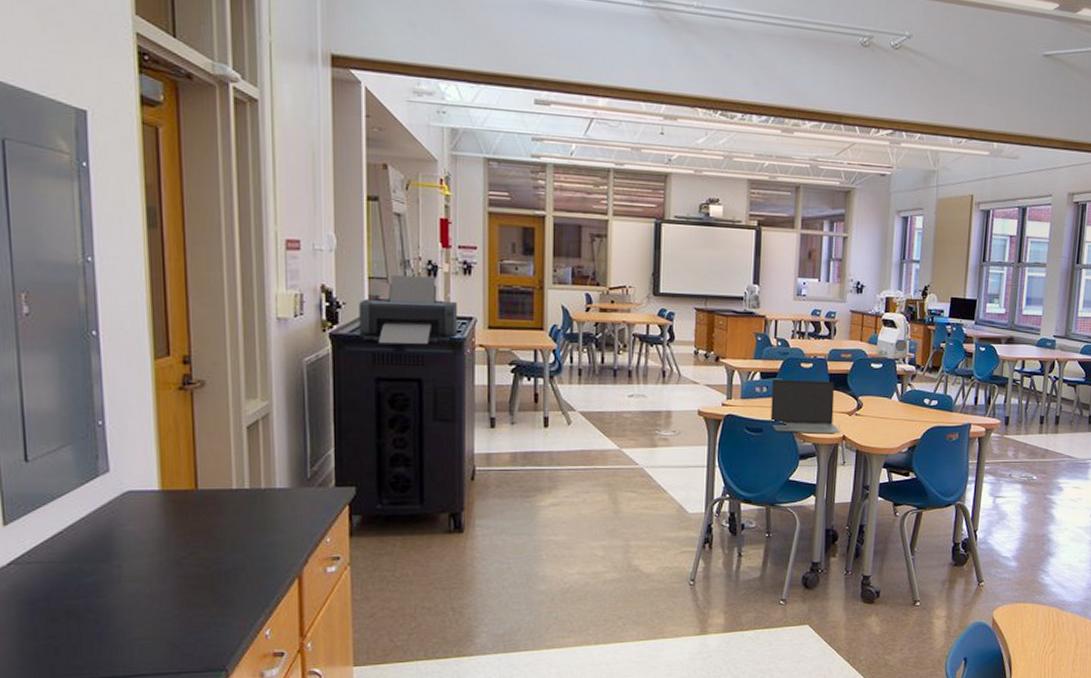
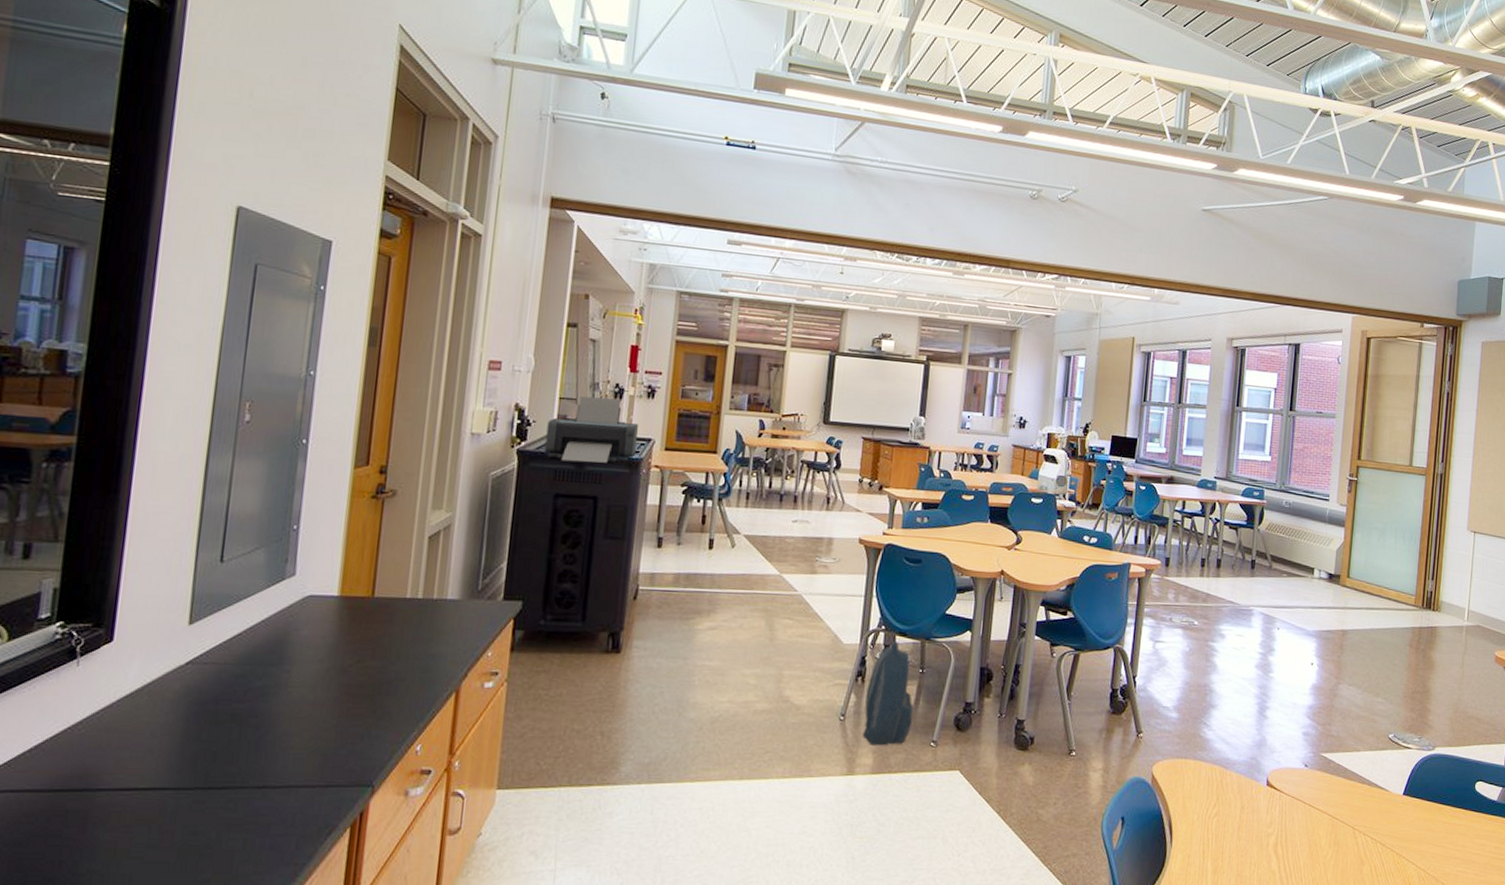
backpack: none [713,509,762,607] -> present [862,642,914,746]
laptop: present [770,379,840,434] -> none [929,510,999,569]

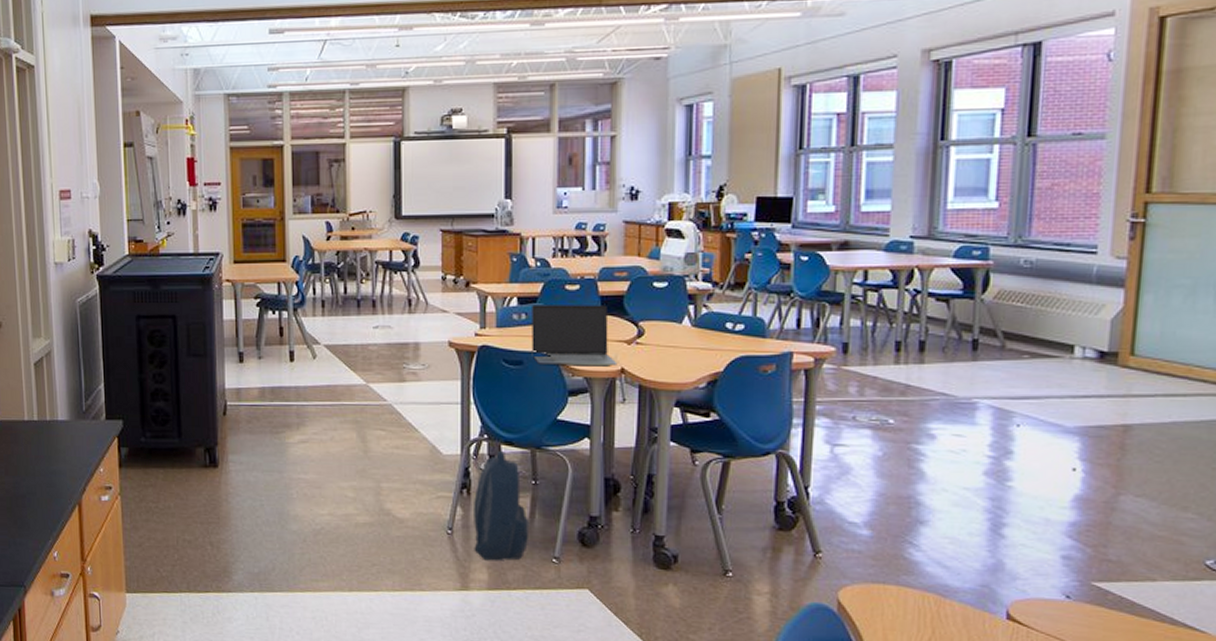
printer: present [544,396,639,463] -> none [120,214,207,283]
laptop: none [929,510,999,569] -> present [531,305,618,367]

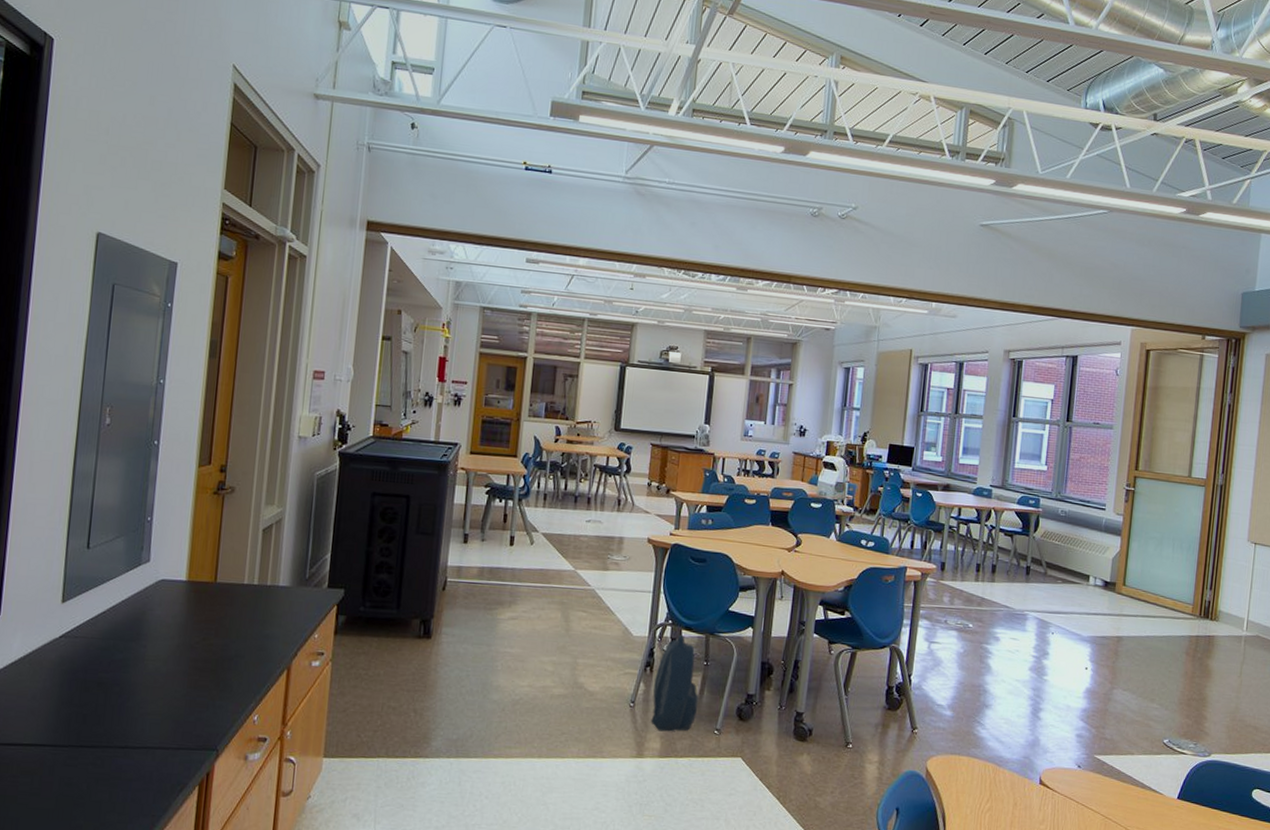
laptop: present [531,305,618,367] -> none [713,513,779,569]

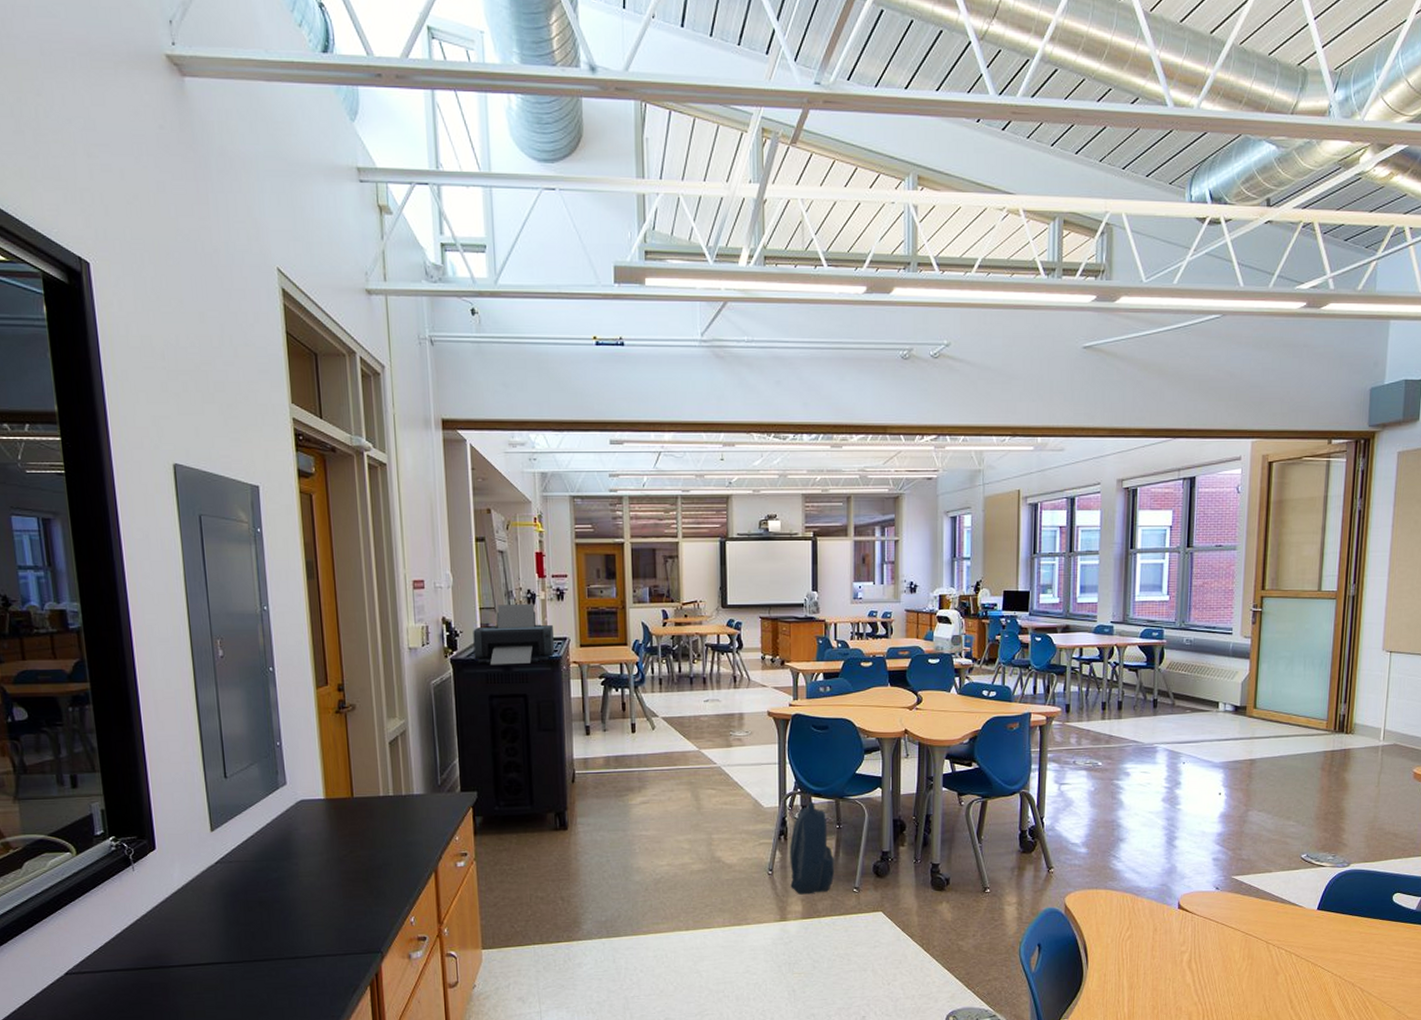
printer: none [363,404,447,465] -> present [473,603,555,665]

